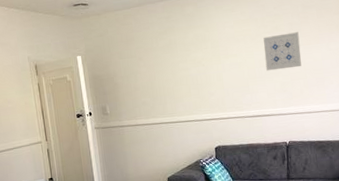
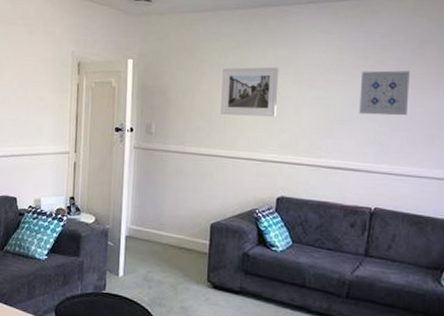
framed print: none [156,44,205,89] -> present [220,67,279,117]

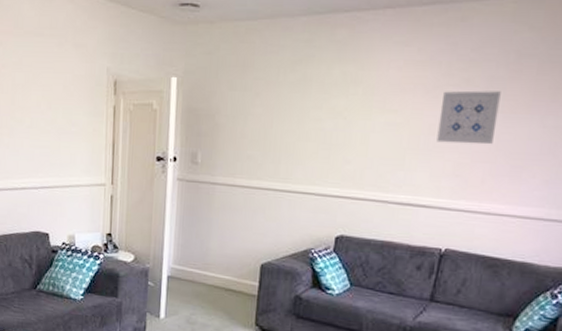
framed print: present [220,67,279,117] -> none [276,86,347,145]

